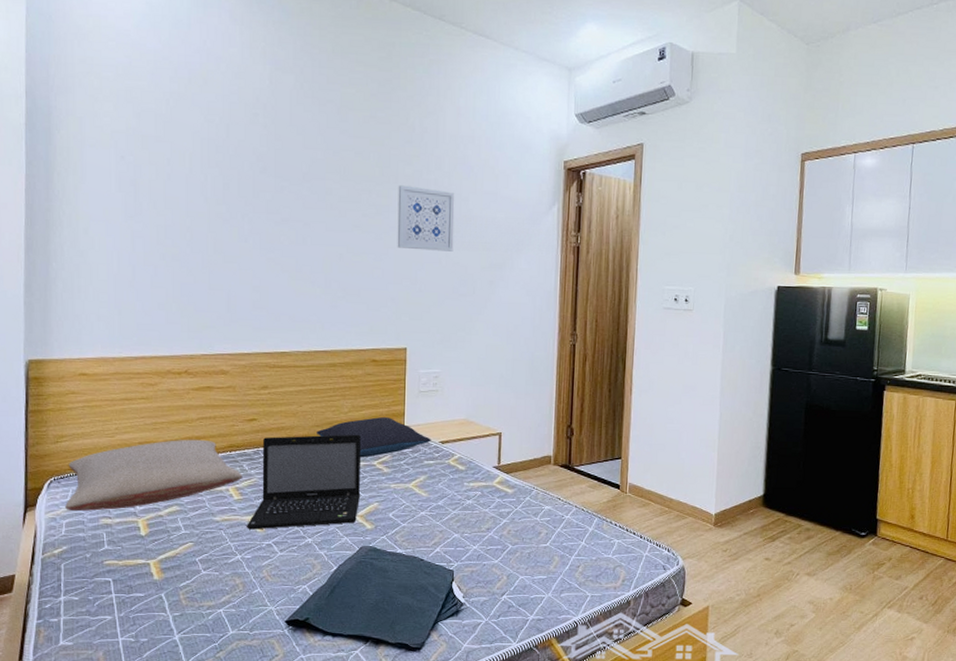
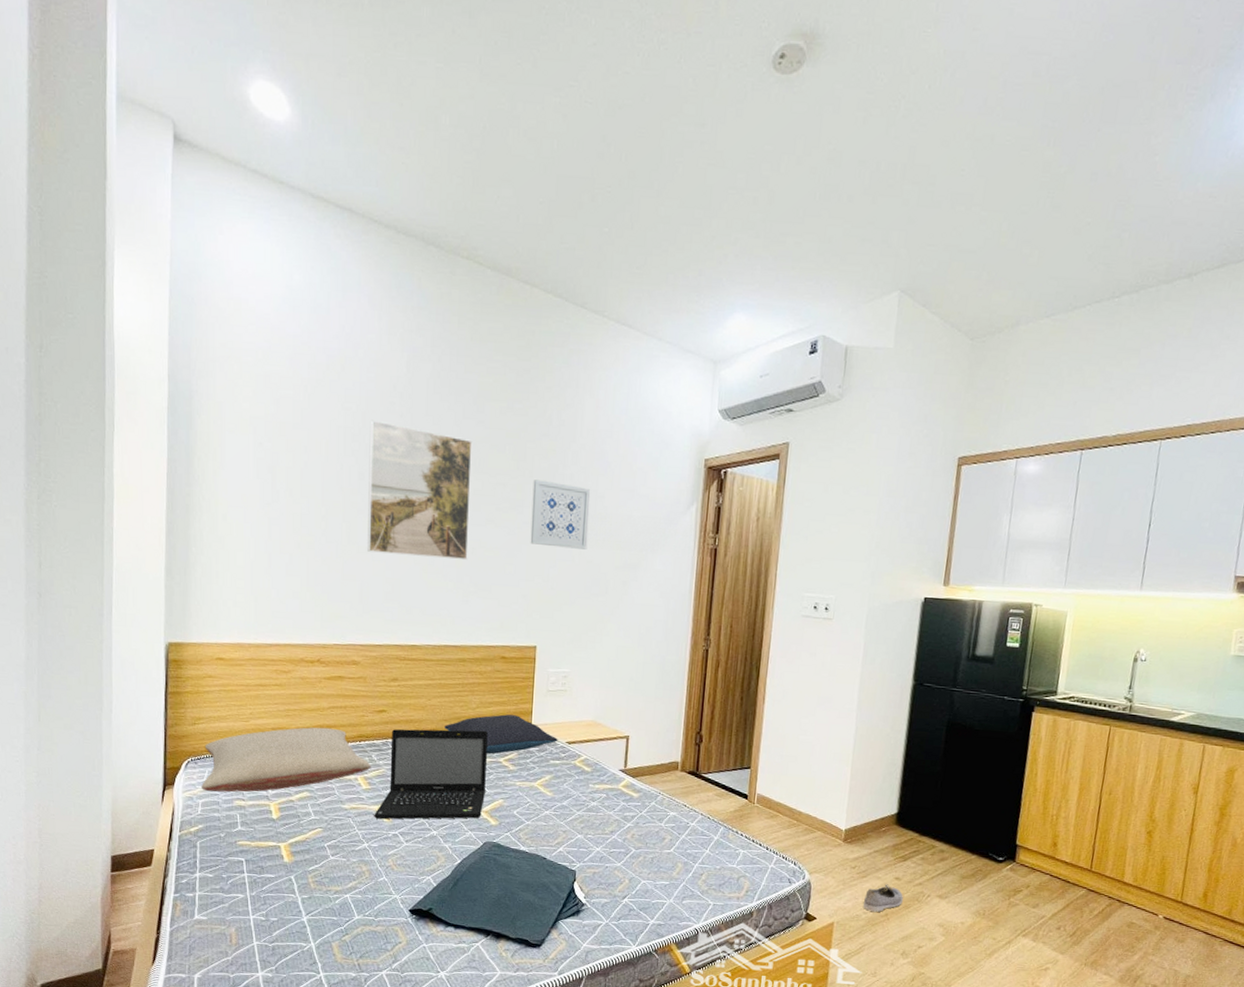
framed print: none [233,131,337,266] -> present [367,419,472,561]
shoe: none [736,565,774,593] -> present [863,884,903,912]

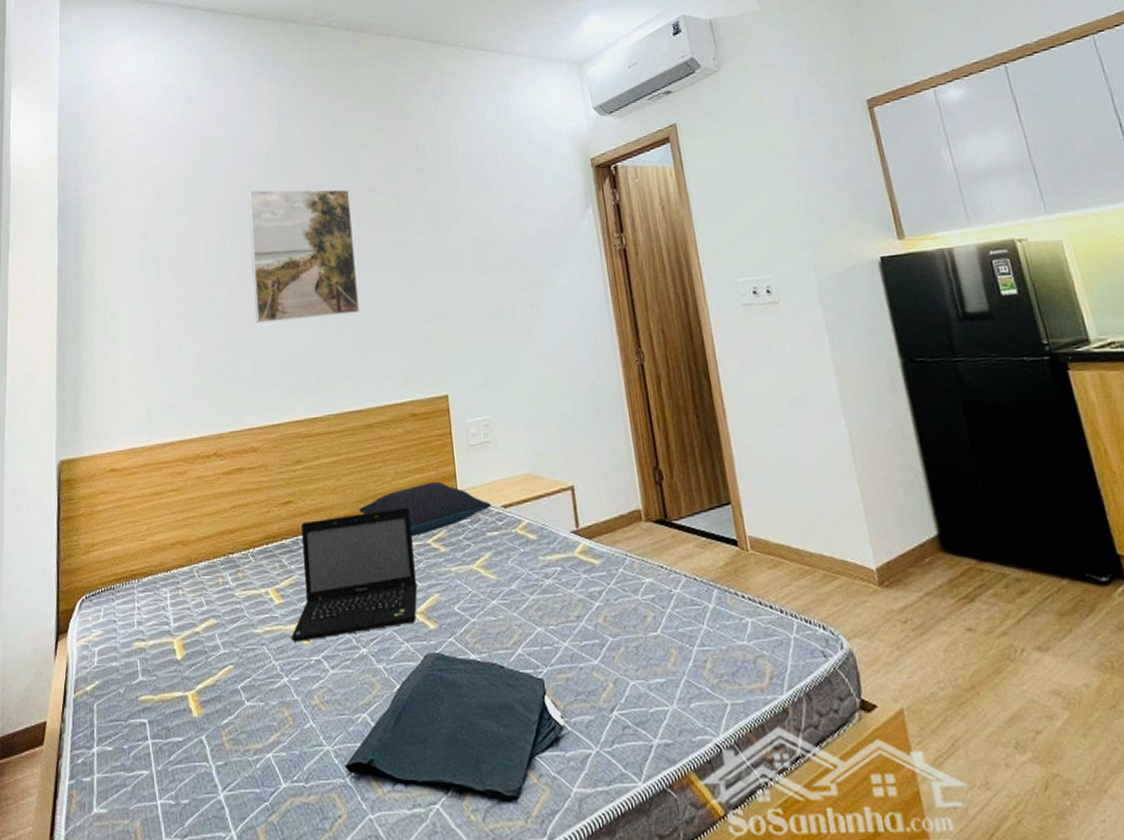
pillow: present [202,727,371,793] -> none [97,532,283,636]
wall art: present [530,479,590,550] -> none [416,212,485,283]
shoe: present [863,884,903,912] -> none [933,640,990,685]

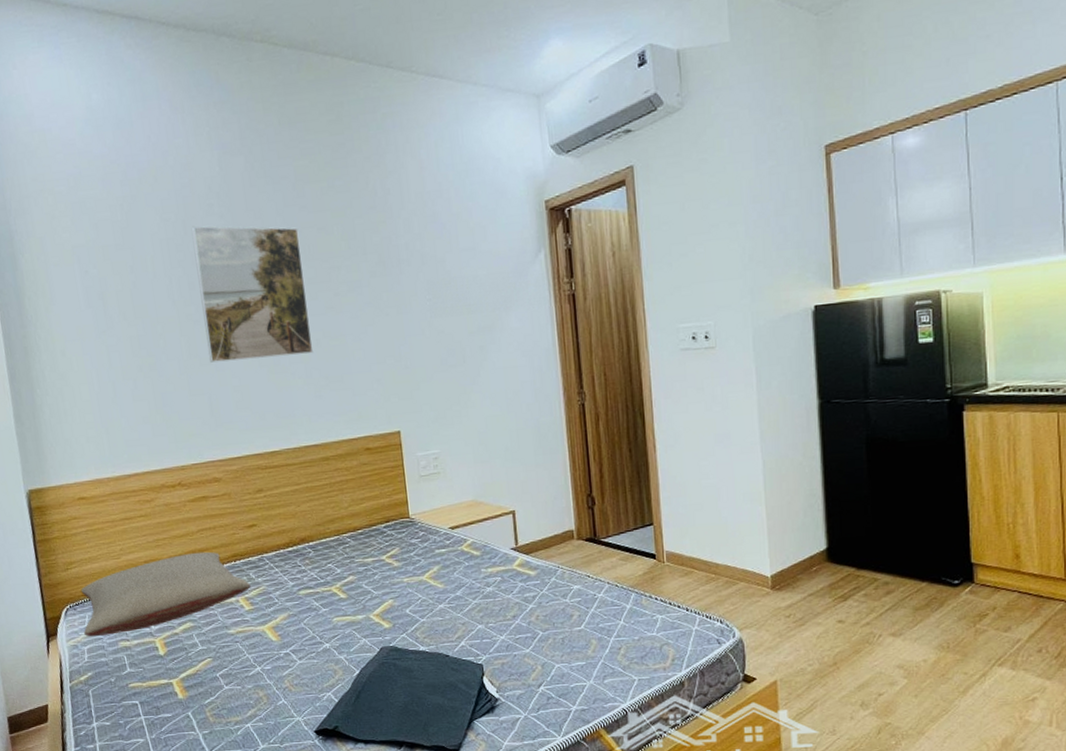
pillow: none [97,532,283,636] -> present [81,551,251,637]
laptop: present [291,507,418,642] -> none [261,529,374,640]
pillow: present [359,482,491,537] -> none [319,507,440,554]

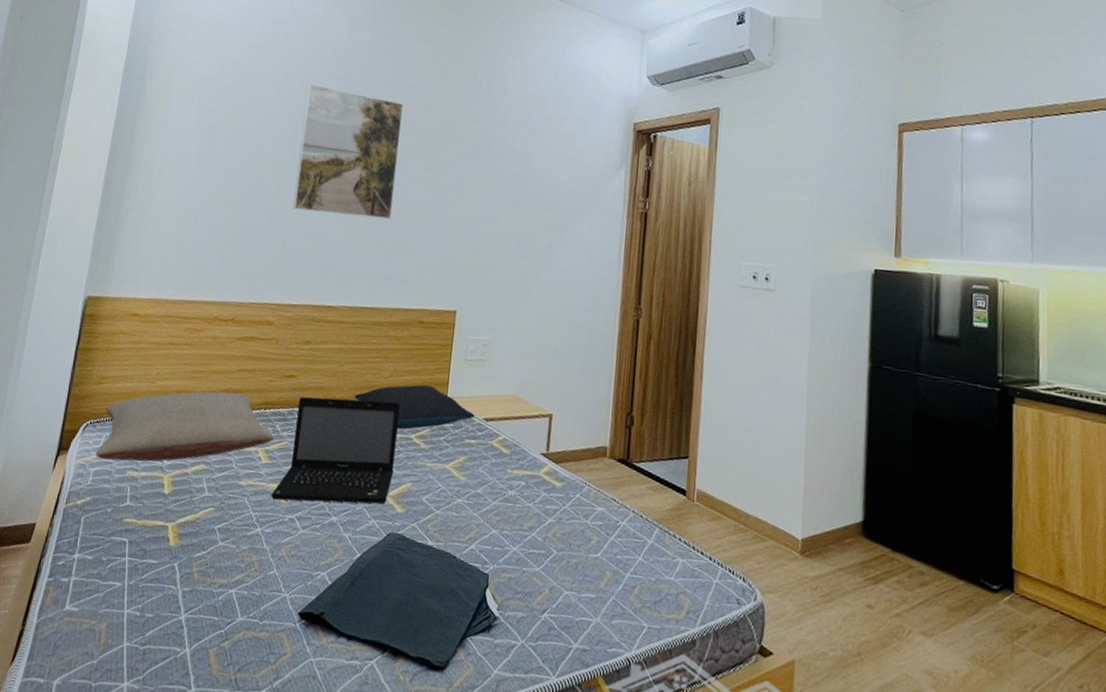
laptop: none [261,529,374,640] -> present [271,396,400,504]
pillow: none [319,507,440,554] -> present [354,384,475,430]

